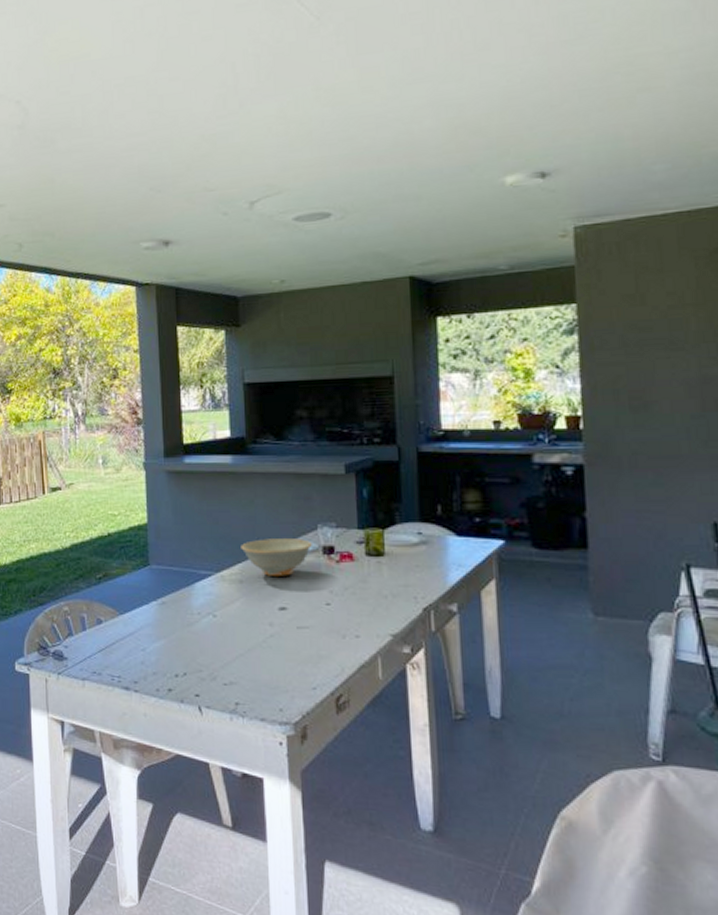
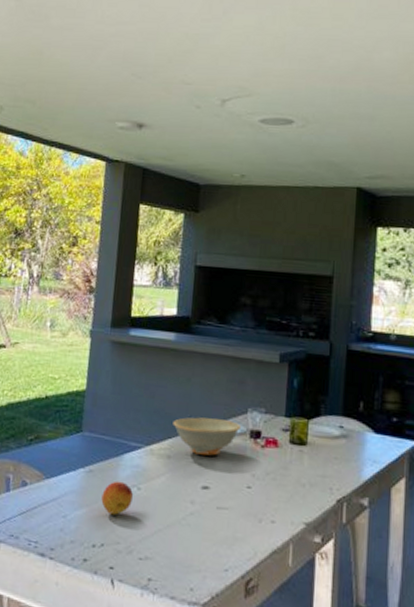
fruit: none [178,610,210,644] -> present [101,480,134,515]

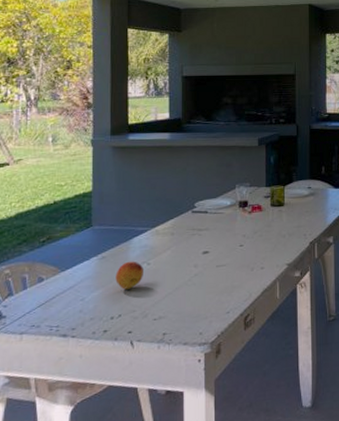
dish: present [173,417,241,456] -> none [174,196,231,228]

